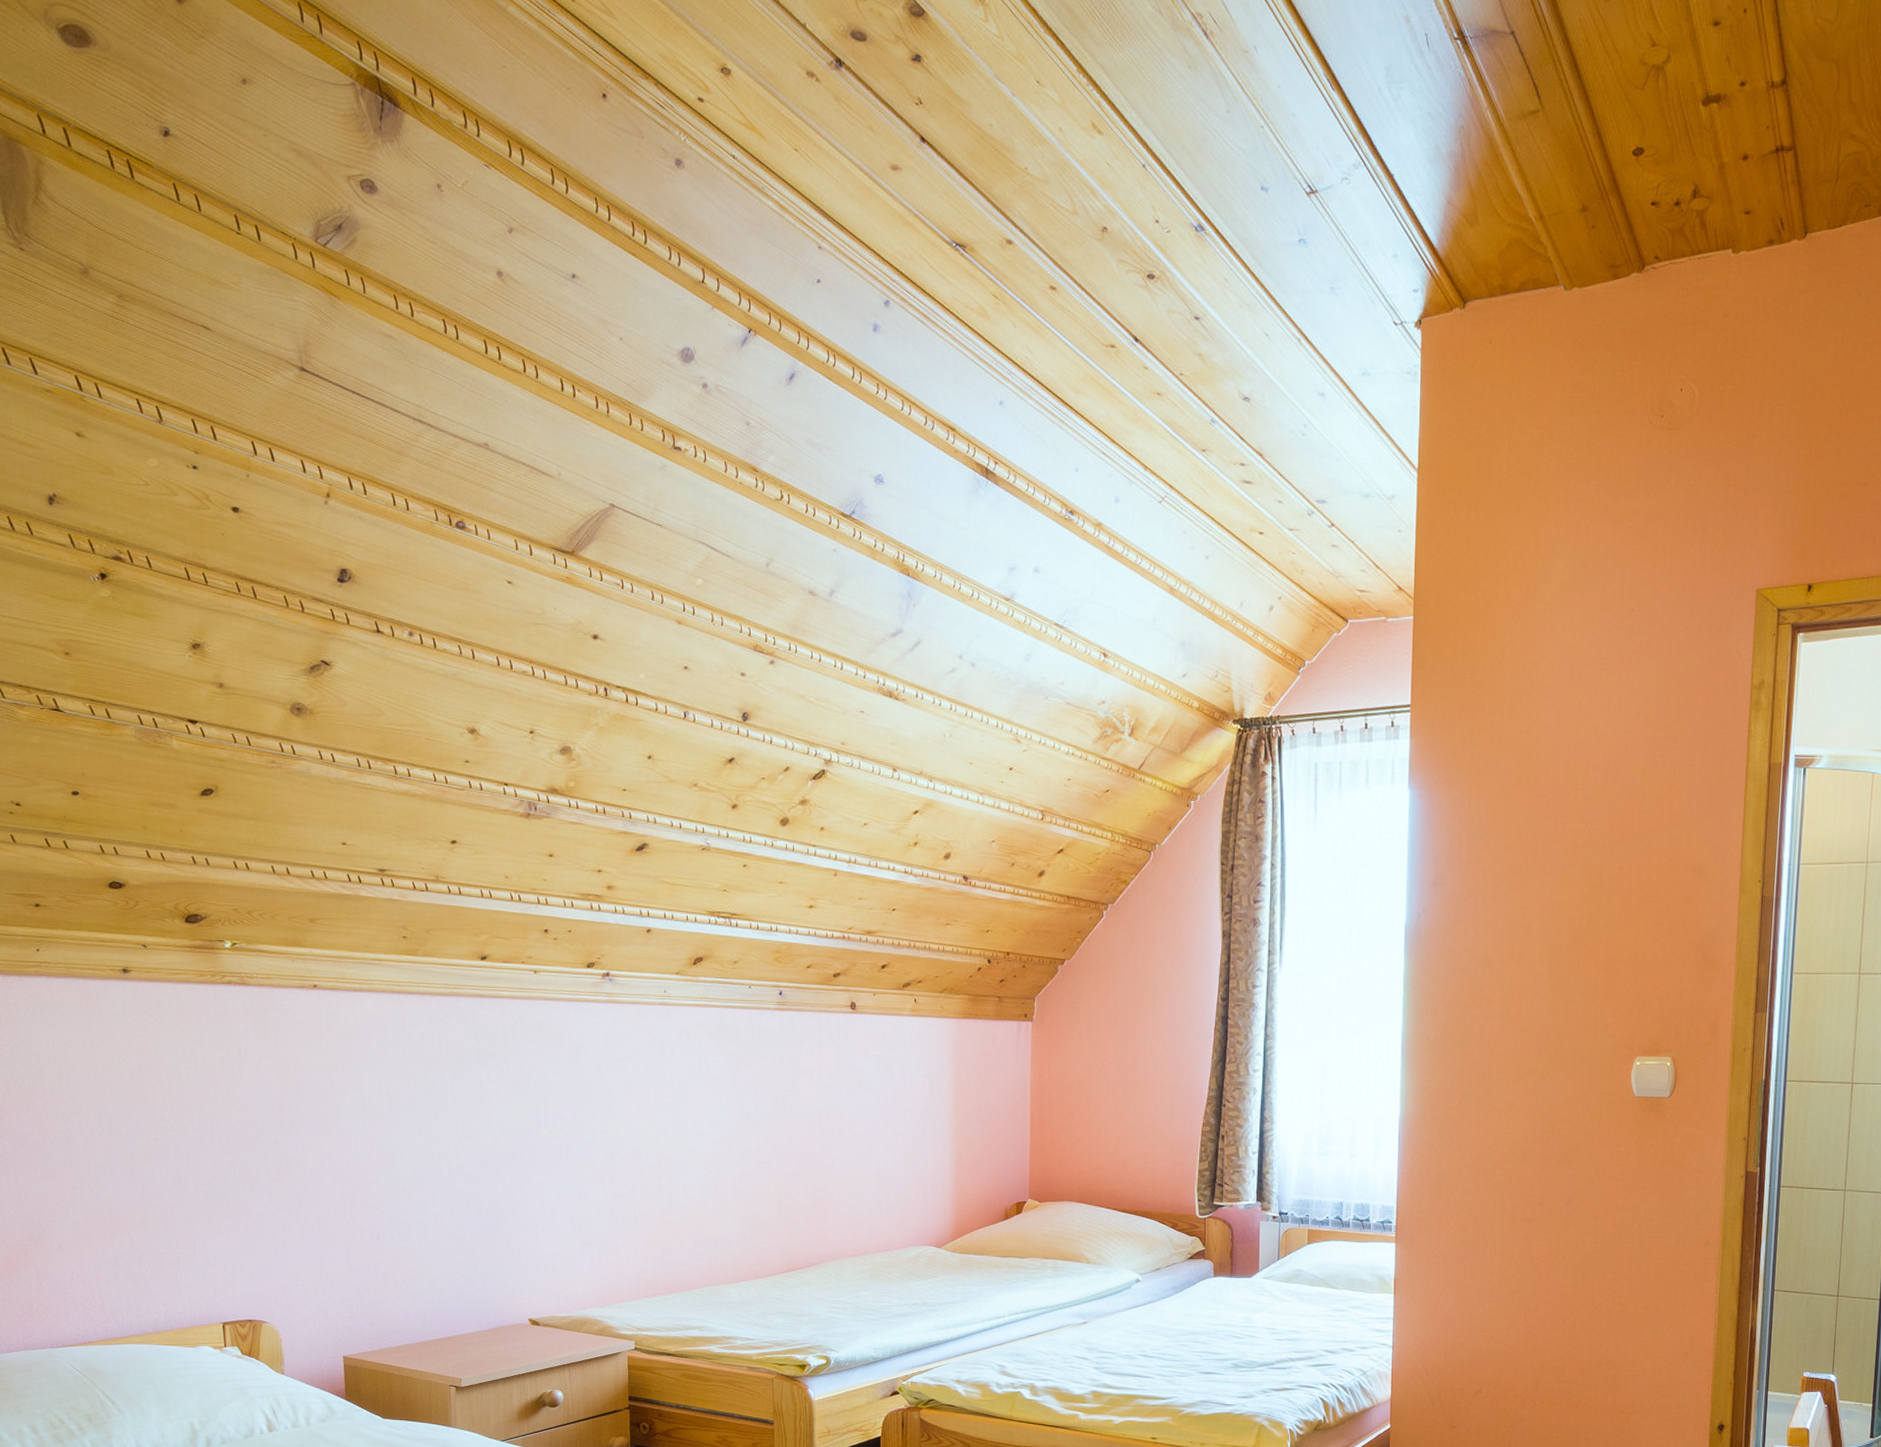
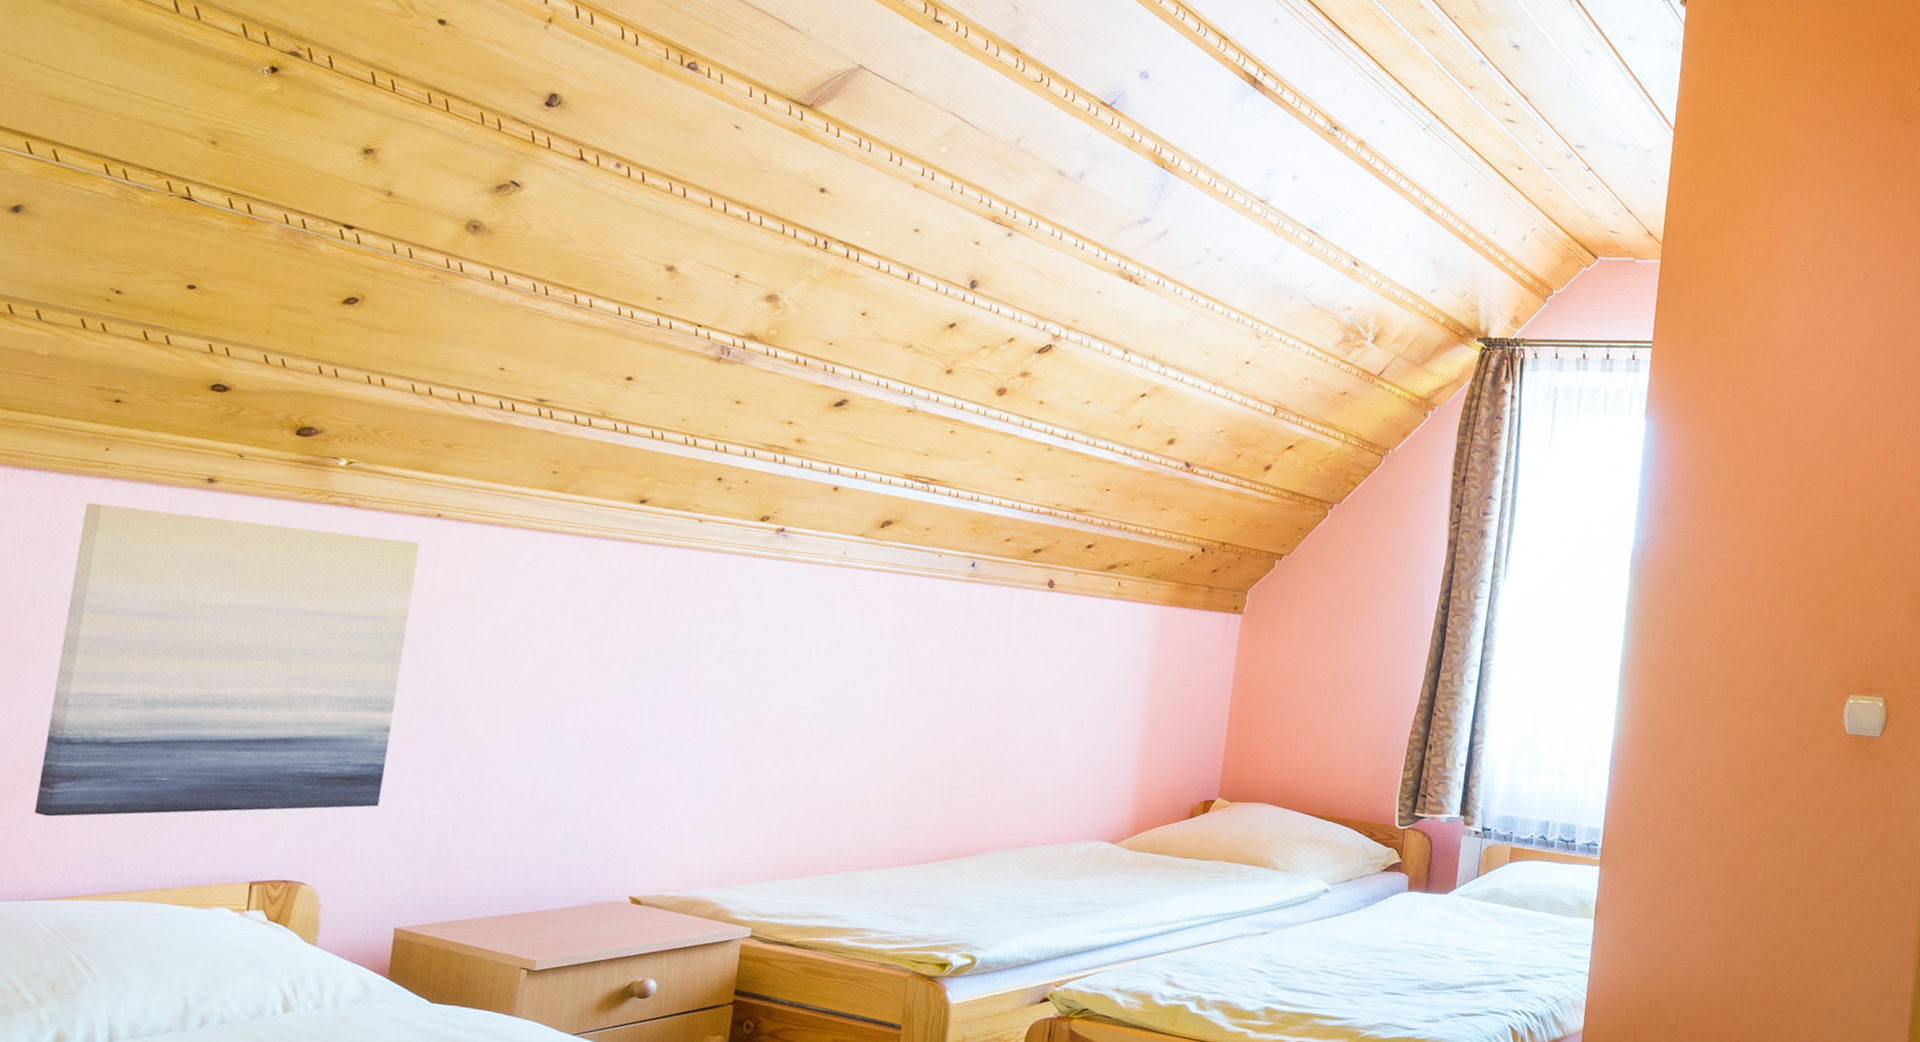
wall art: none [31,999,312,1276] -> present [34,502,421,817]

